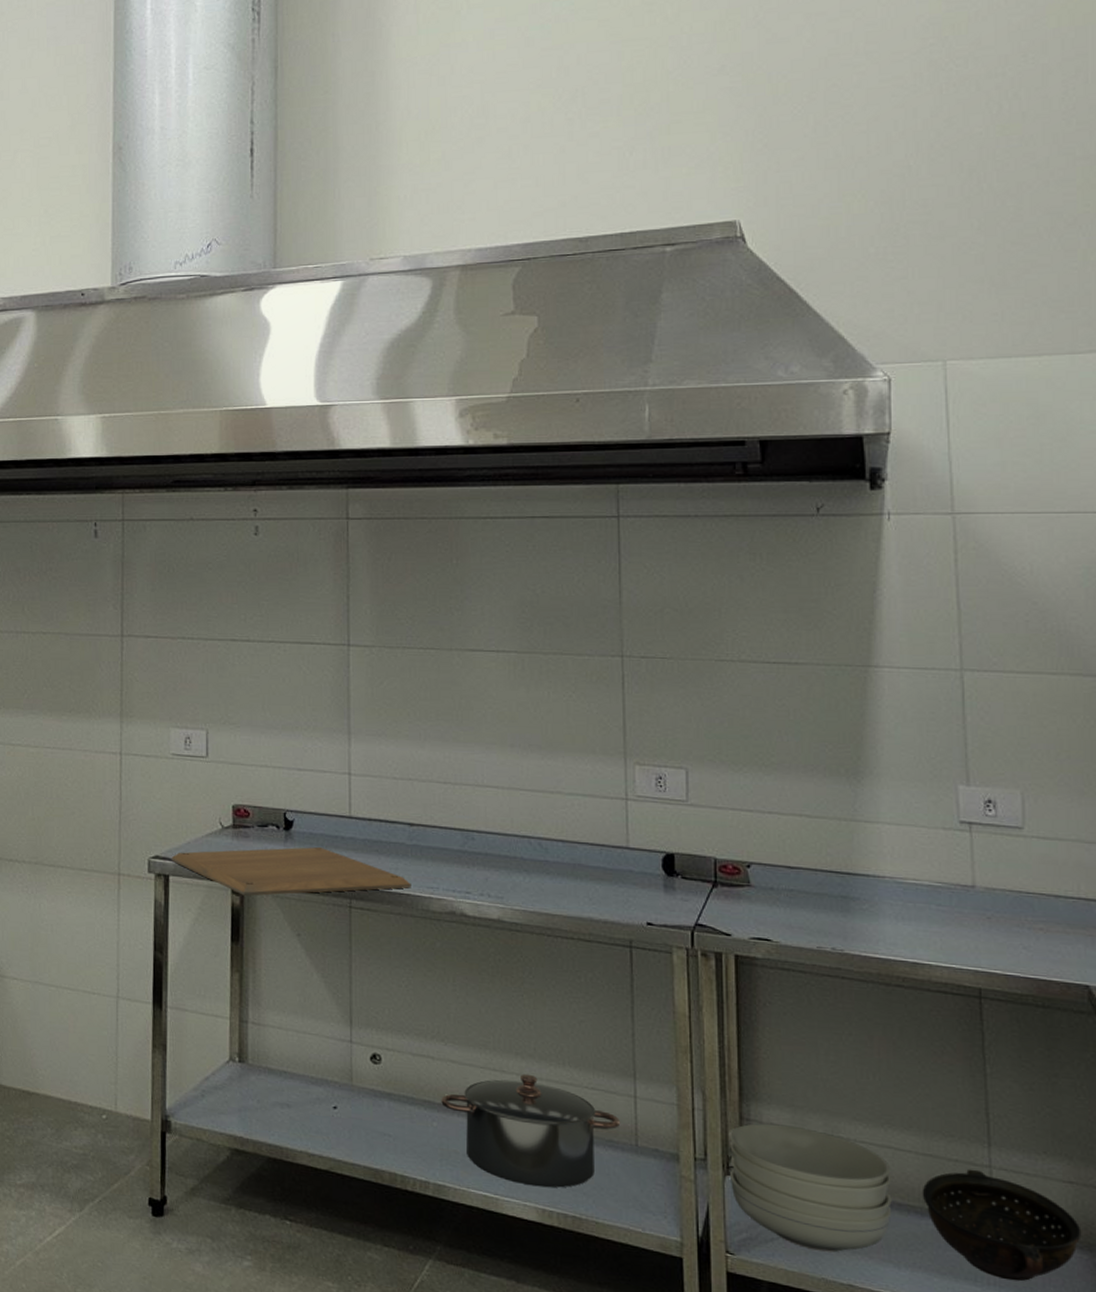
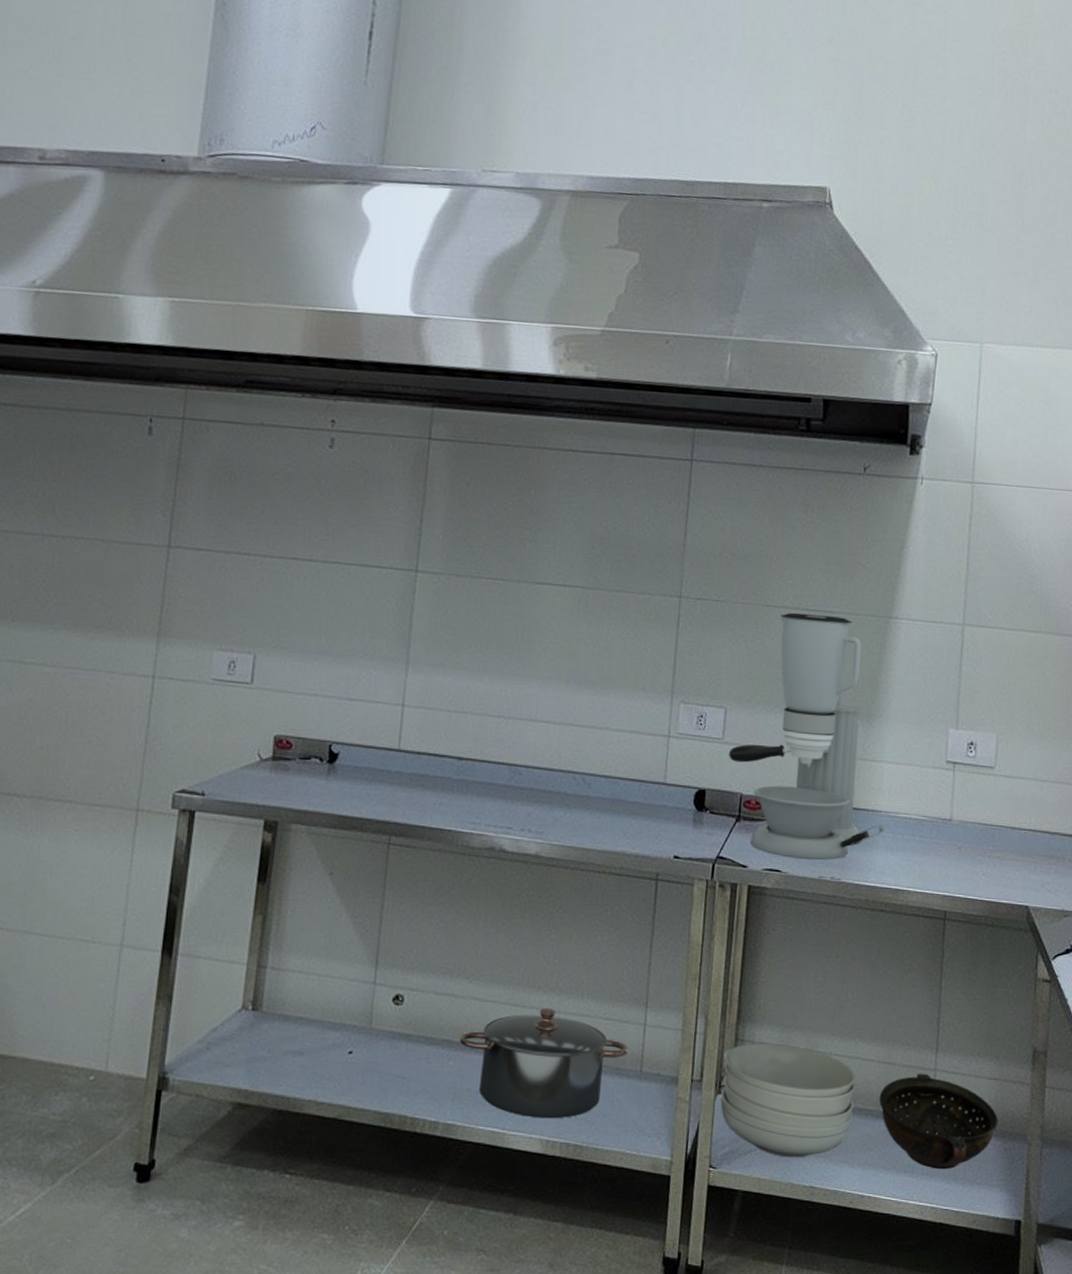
chopping board: present [171,846,411,896] -> none [199,780,454,833]
mixer: none [695,666,891,930] -> present [728,612,884,861]

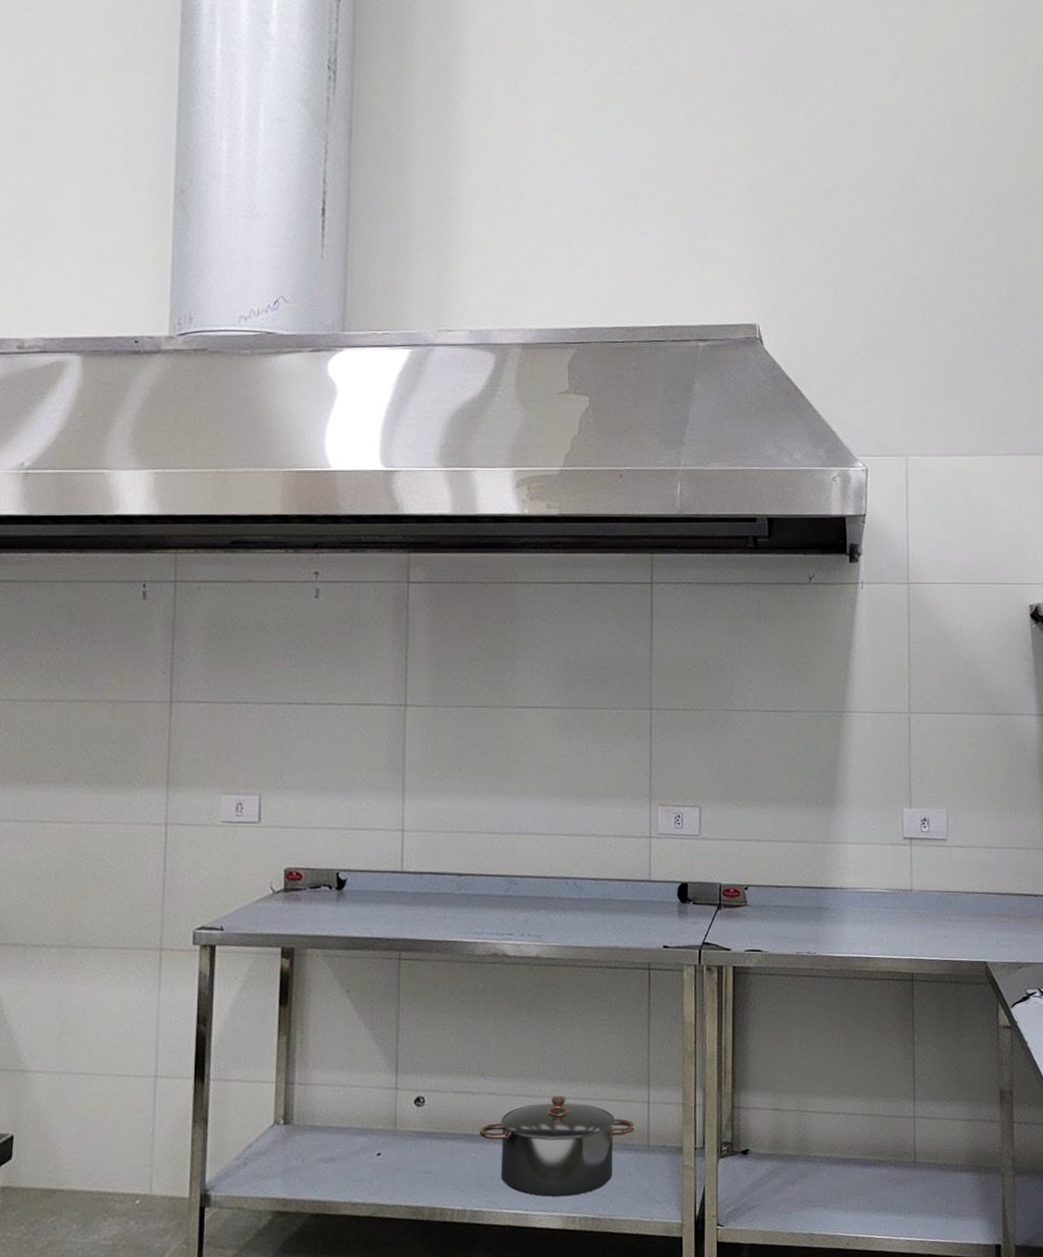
bowl: present [720,1043,857,1158] -> none [722,1107,844,1210]
mixer: present [728,612,884,861] -> none [705,714,852,939]
colander: present [879,1073,999,1170] -> none [865,1121,974,1207]

